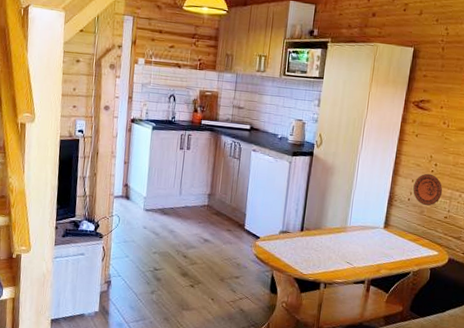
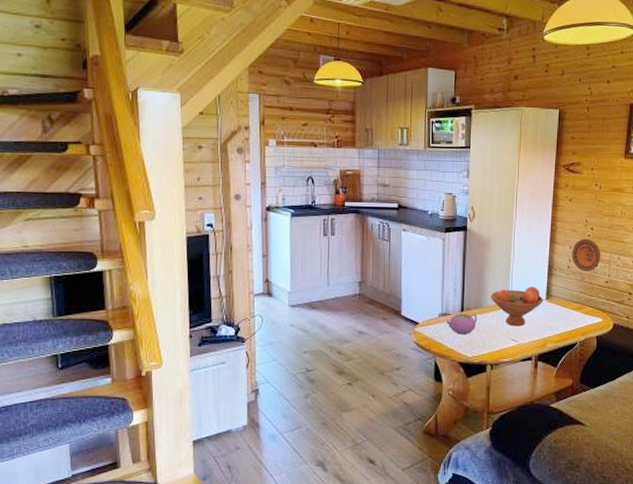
teapot: none [285,232,316,253] -> present [446,313,478,334]
fruit bowl: none [329,214,381,251] -> present [490,286,543,326]

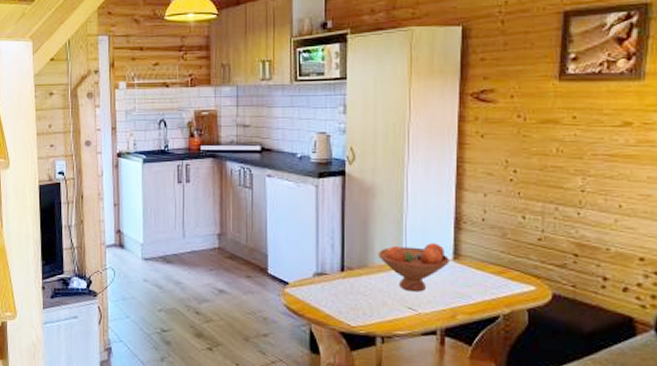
teapot: present [446,313,478,334] -> none [322,273,362,299]
decorative plate: present [572,238,601,272] -> none [487,183,530,226]

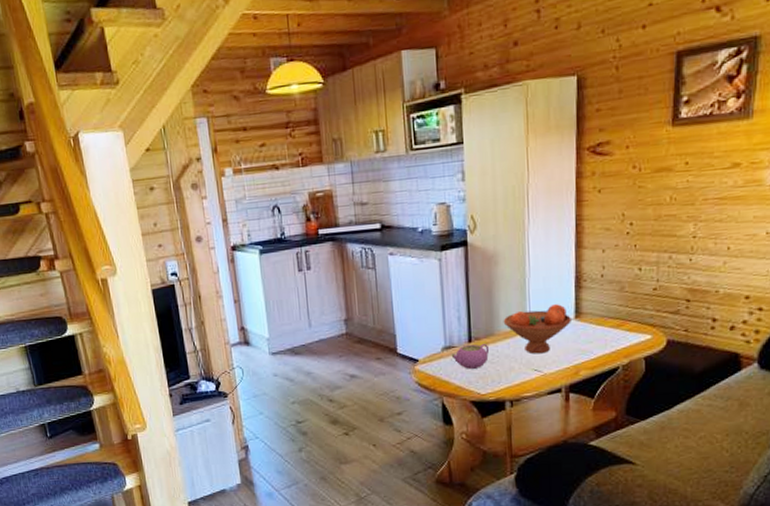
teapot: none [322,273,362,299] -> present [451,344,490,369]

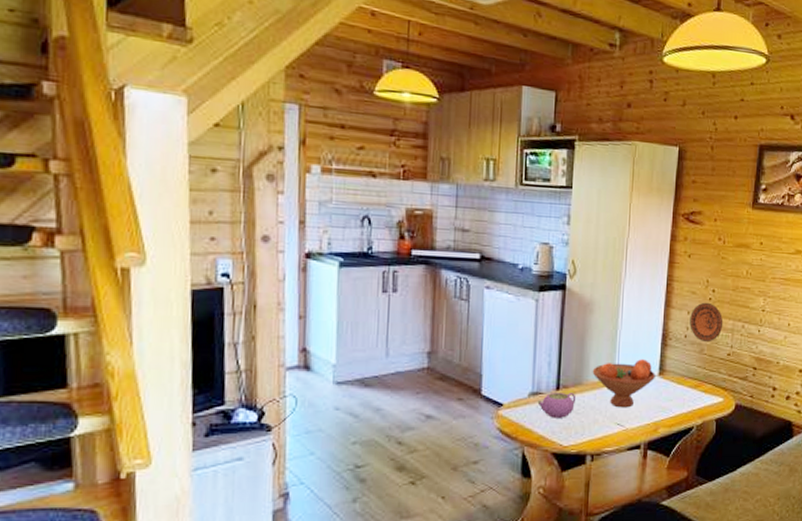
decorative plate: none [605,237,646,280] -> present [690,302,724,343]

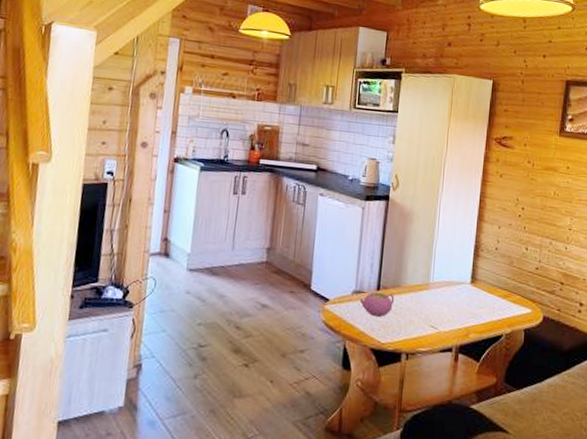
fruit bowl: present [592,359,655,408] -> none [410,267,468,312]
decorative plate: present [690,302,724,343] -> none [500,218,532,256]

